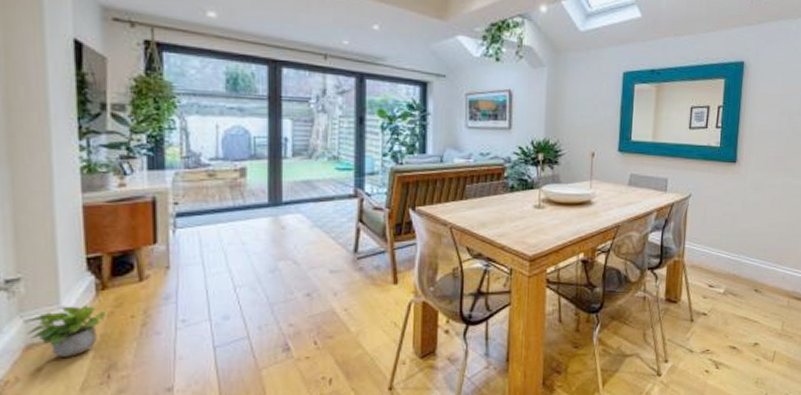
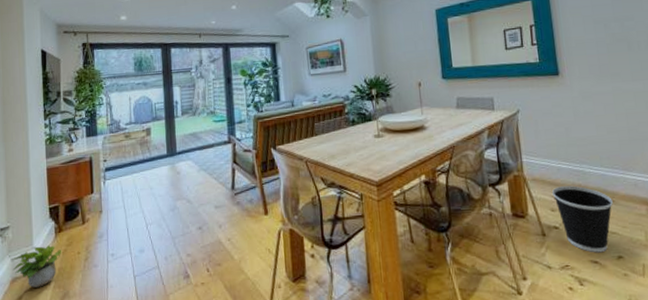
wastebasket: none [707,275,761,339] -> present [552,185,613,253]

